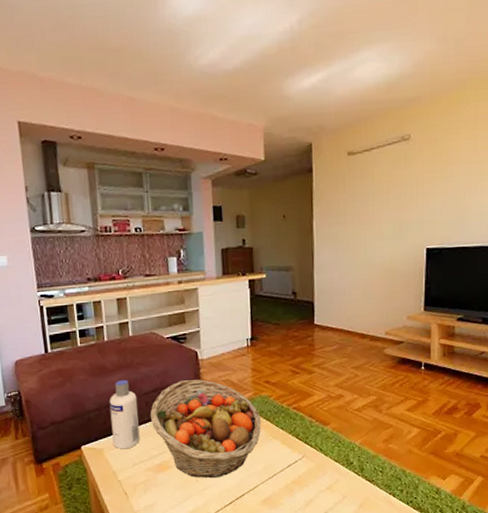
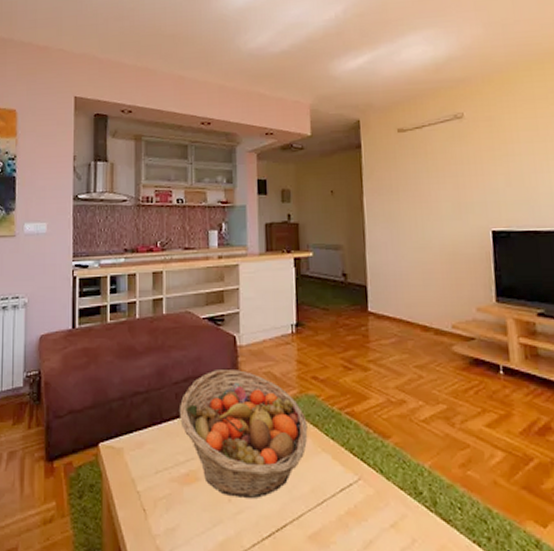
screw cap bottle: present [109,380,140,450] -> none [134,365,167,451]

